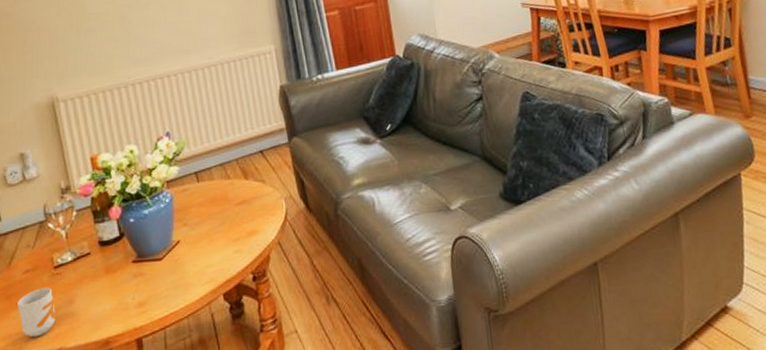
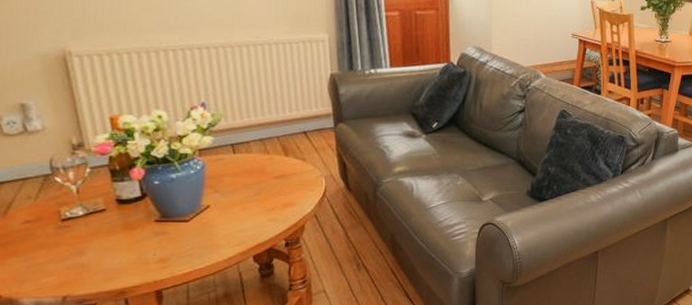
mug: present [18,287,56,338] -> none [15,239,62,285]

